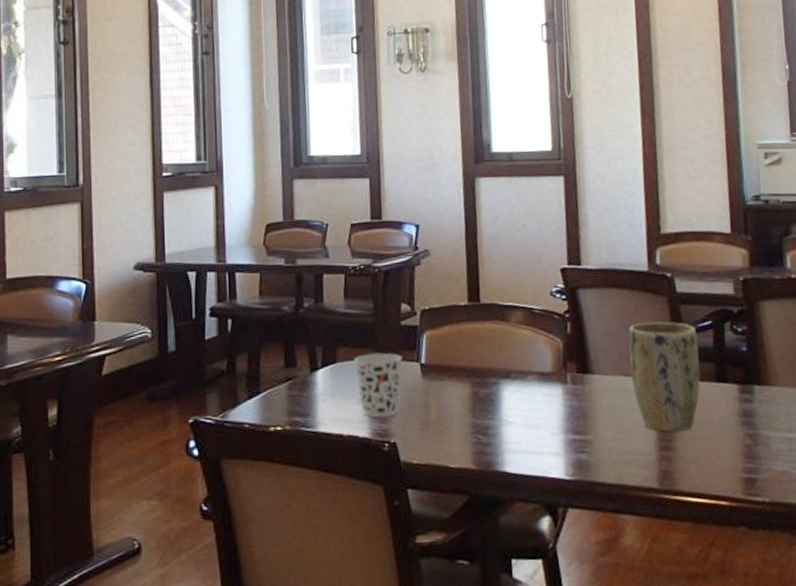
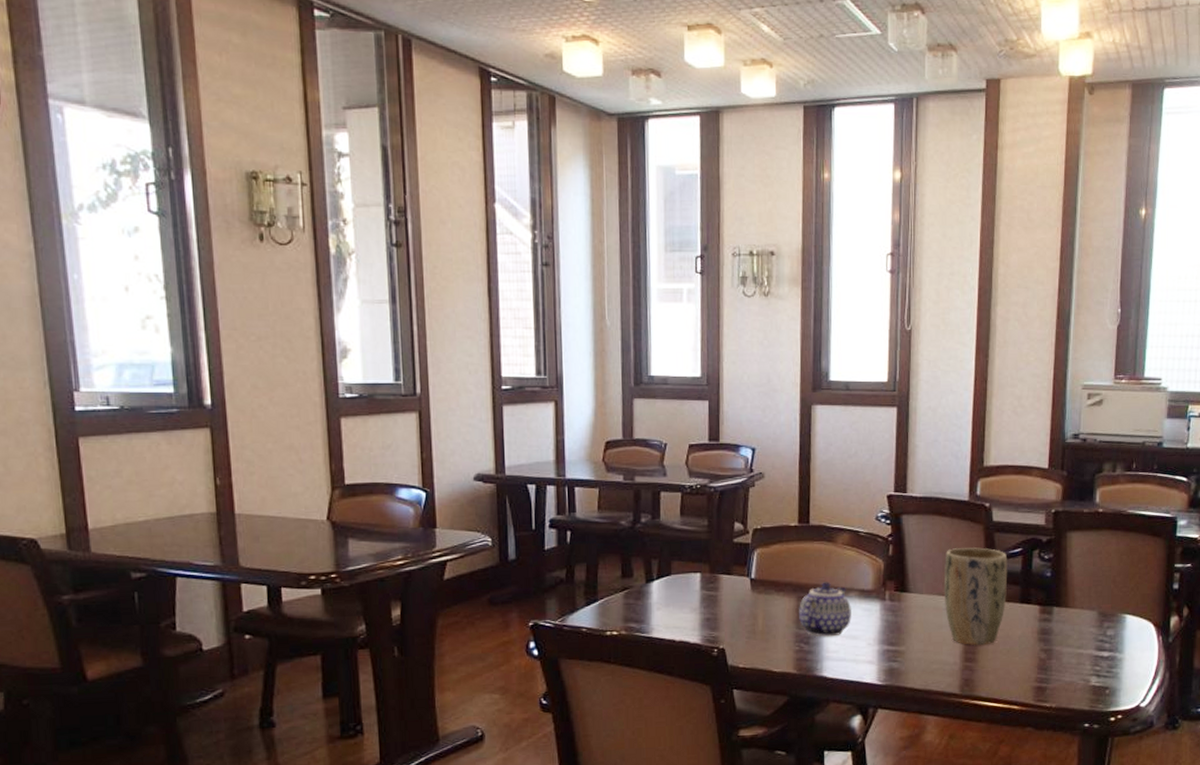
cup: present [353,352,402,418] -> none [687,567,733,626]
teapot: none [474,365,532,427] -> present [799,582,851,637]

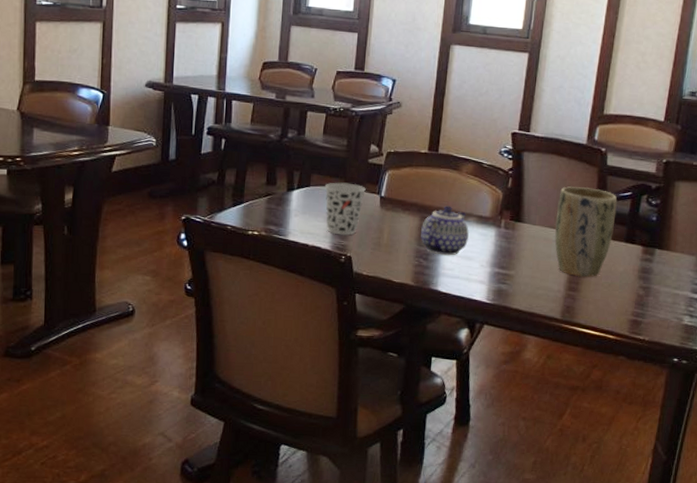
cup: none [687,567,733,626] -> present [324,182,366,235]

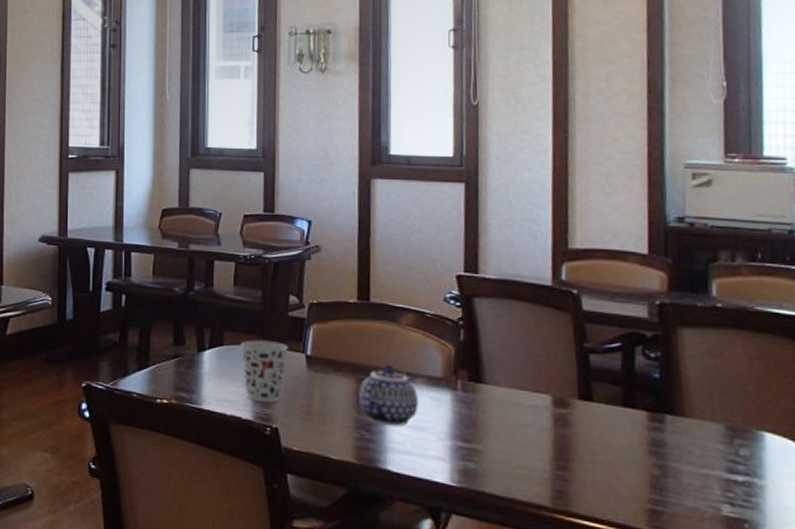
plant pot: present [554,186,618,278] -> none [526,338,605,453]

